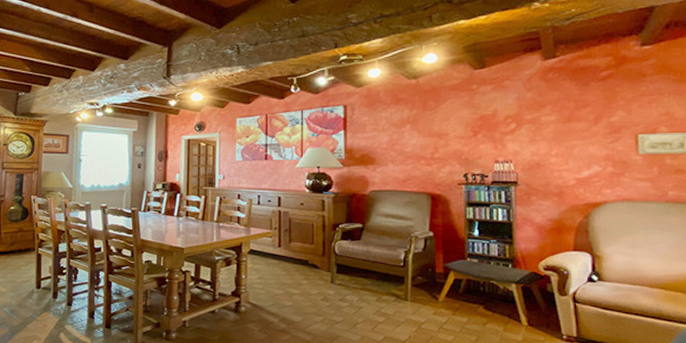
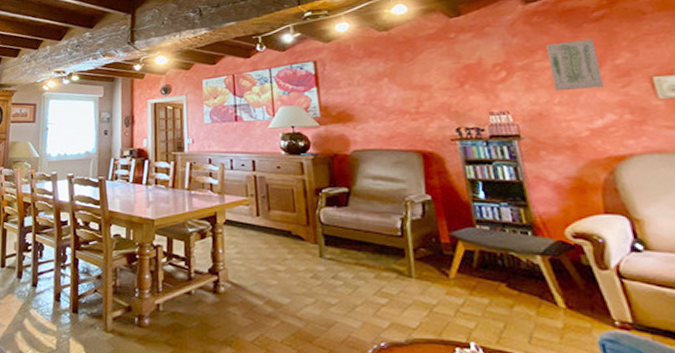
wall art: none [554,97,597,143] -> present [545,38,605,90]

